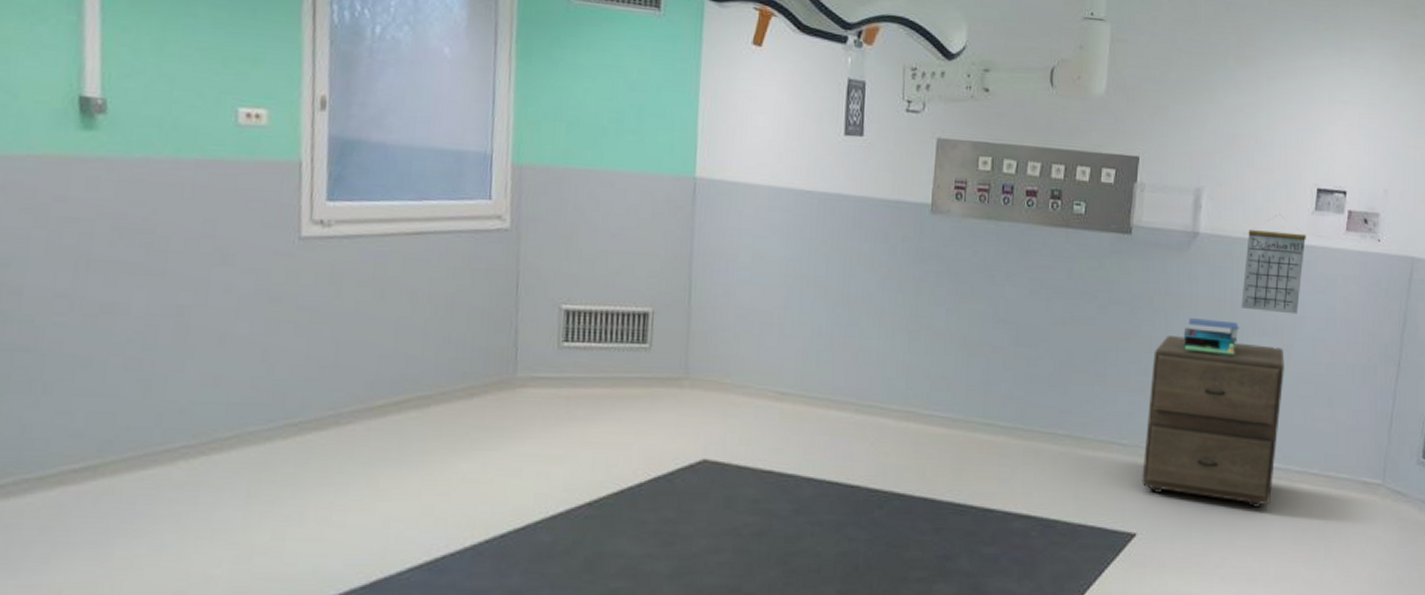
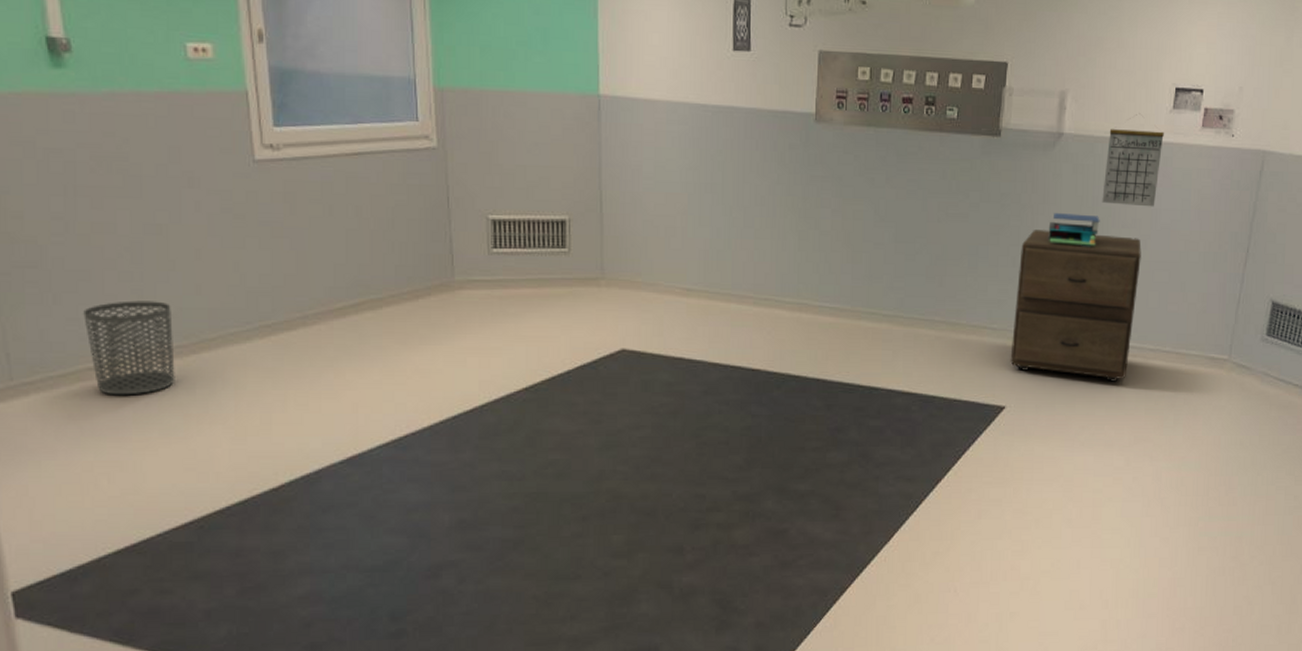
waste bin: none [76,392,183,503] -> present [83,300,175,396]

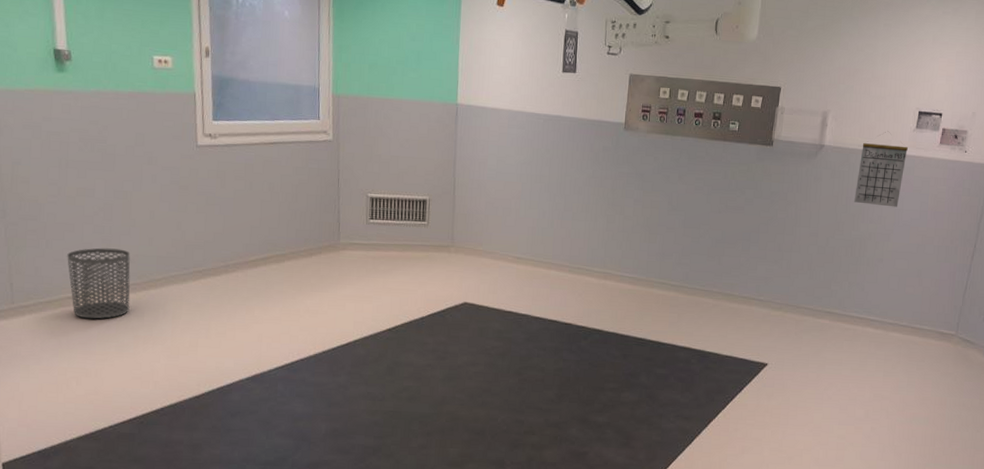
filing cabinet: present [1010,230,1142,382] -> none [773,222,886,348]
binder: present [1048,213,1100,247] -> none [808,209,852,238]

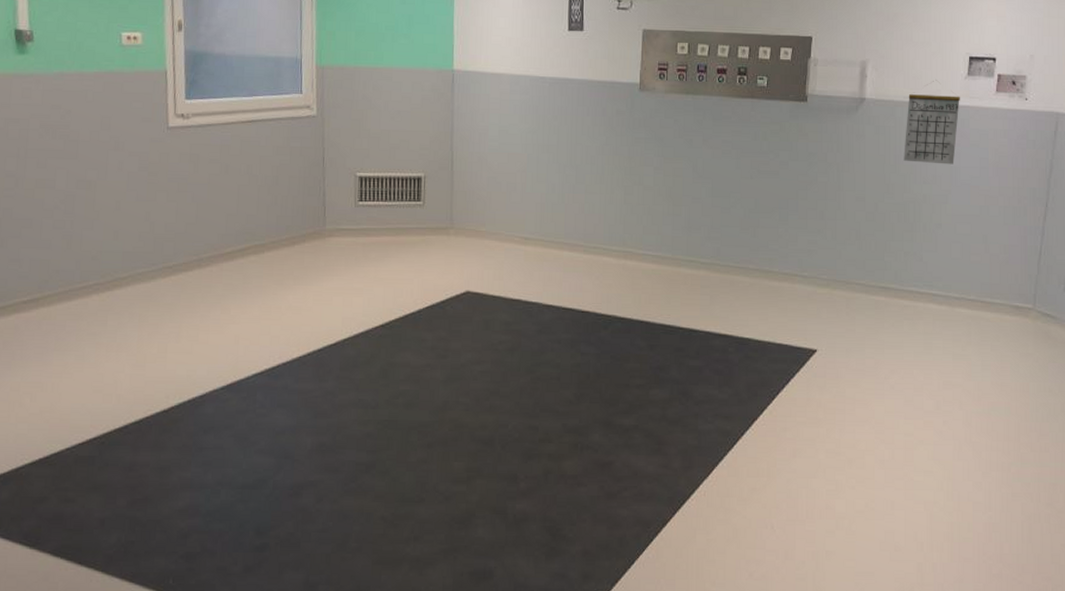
waste bin: present [67,248,130,319] -> none [23,244,93,326]

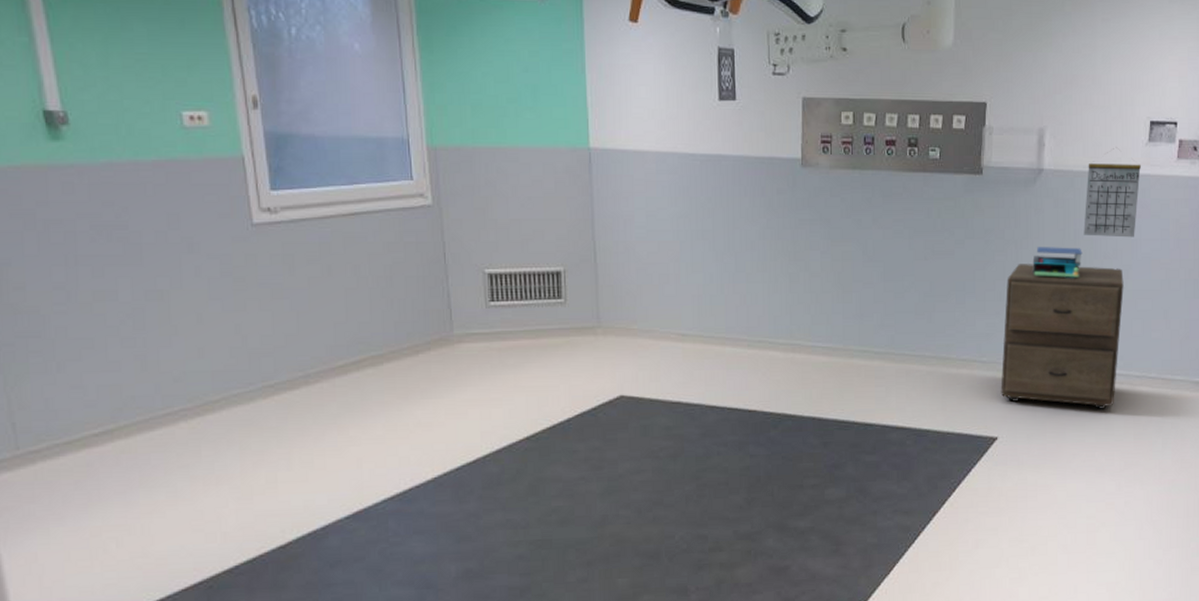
filing cabinet: none [820,185,943,328] -> present [1000,264,1124,409]
binder: none [853,170,902,202] -> present [1032,247,1082,279]

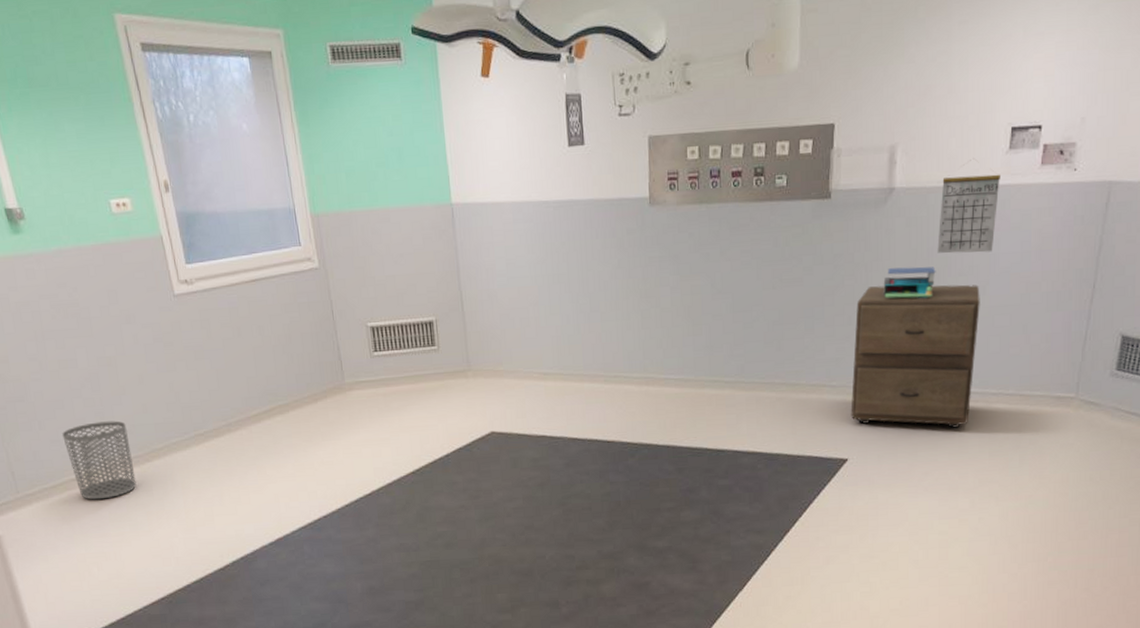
waste bin: none [88,366,181,460] -> present [62,420,137,500]

